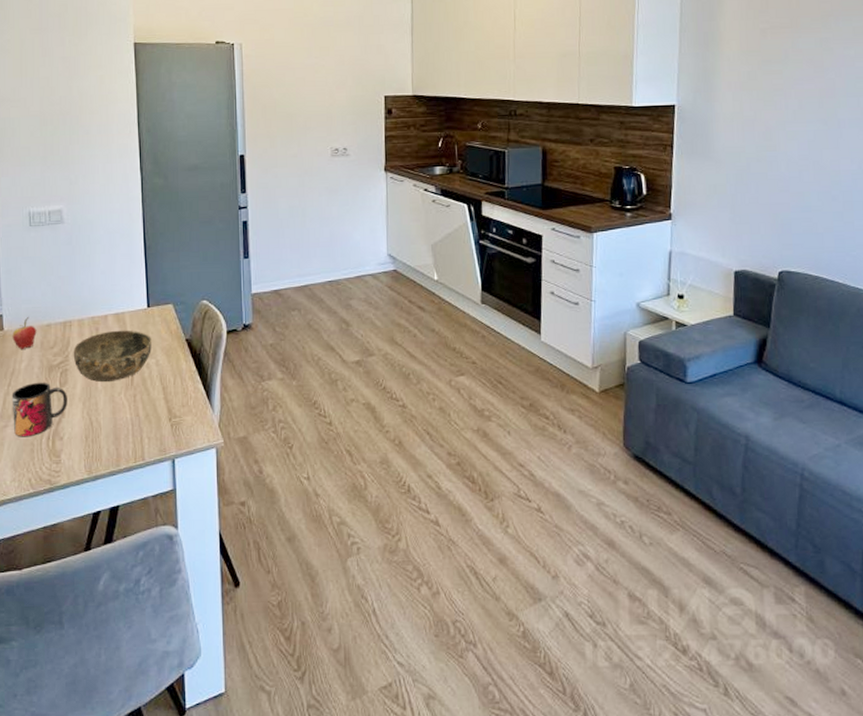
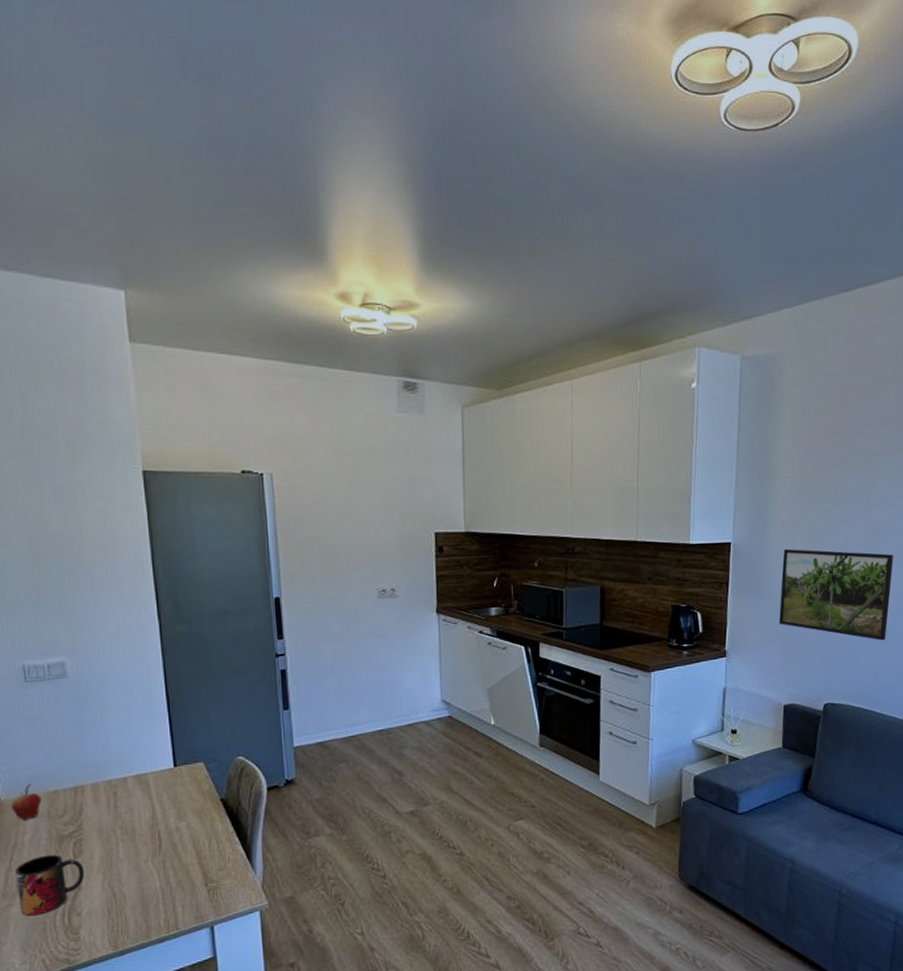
bowl: present [73,330,151,382] -> none [87,792,181,850]
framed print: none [727,111,853,207] -> present [778,549,894,641]

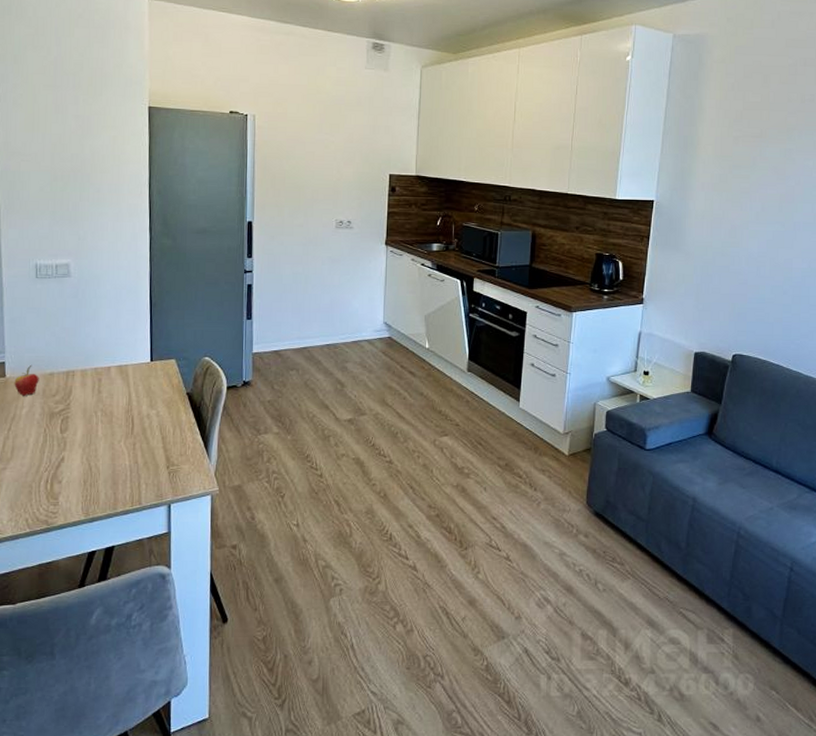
mug: present [15,854,84,916] -> none [11,428,67,480]
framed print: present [778,549,894,641] -> none [694,210,807,301]

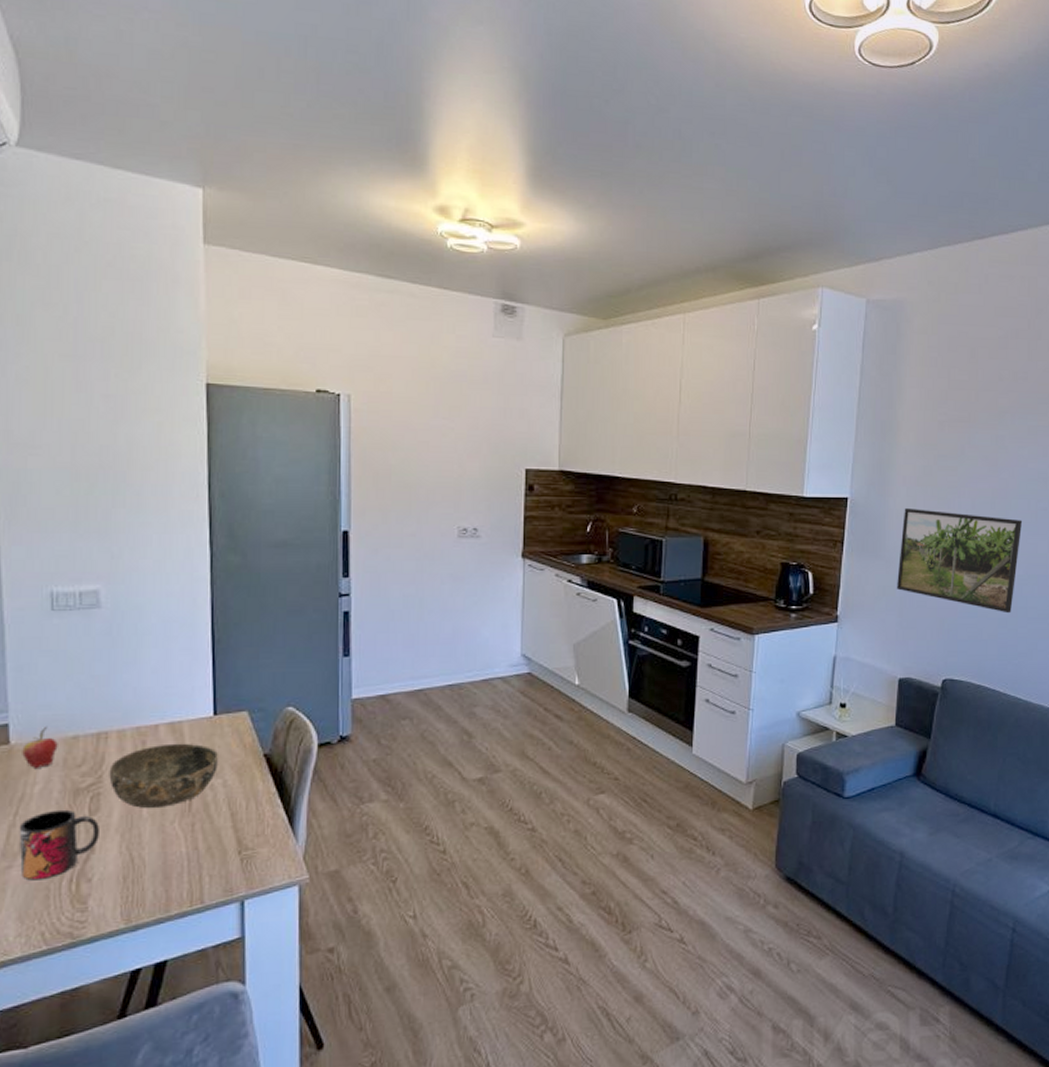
mug: none [11,428,67,480] -> present [19,809,99,881]
bowl: none [75,381,153,430] -> present [109,743,218,808]
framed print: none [694,210,807,301] -> present [896,508,1023,614]

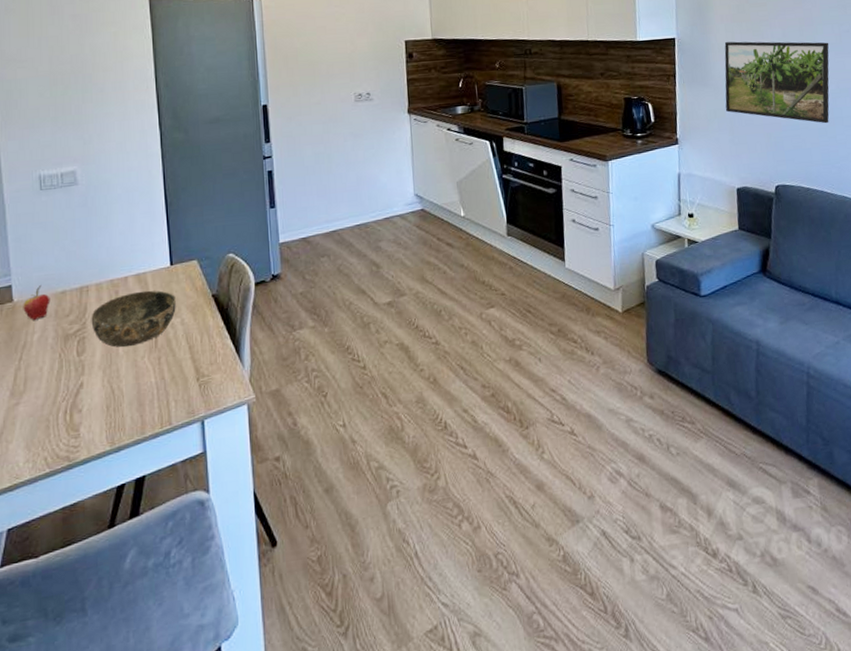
mug: present [19,809,99,881] -> none [23,352,86,414]

